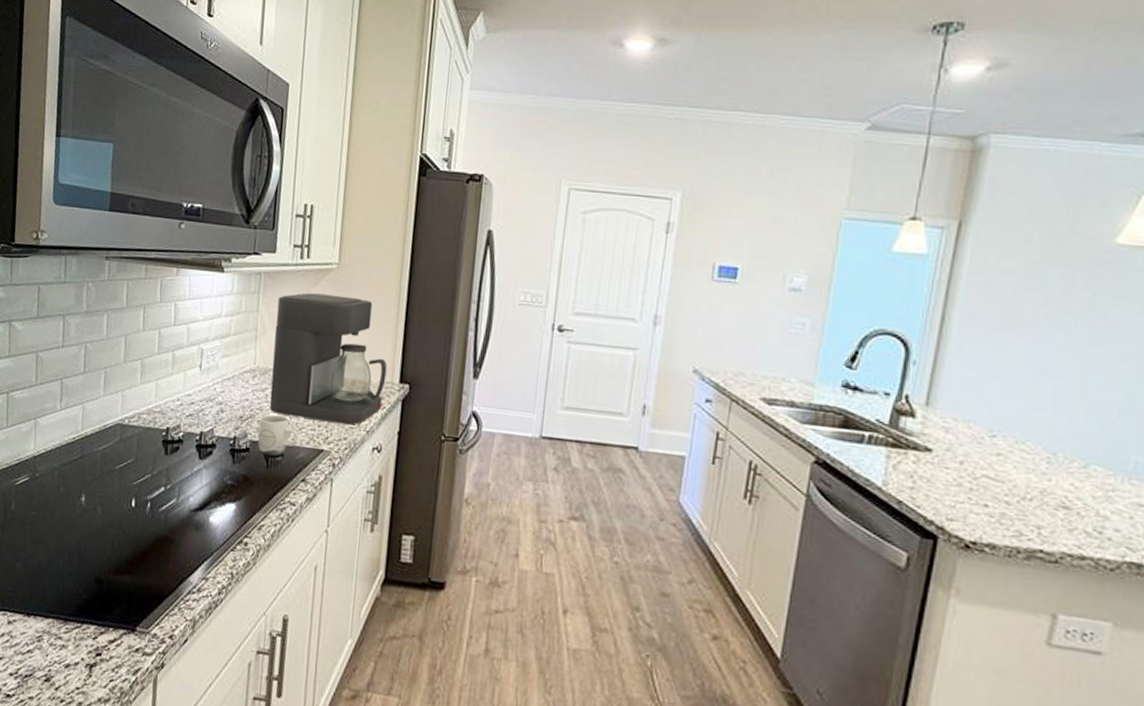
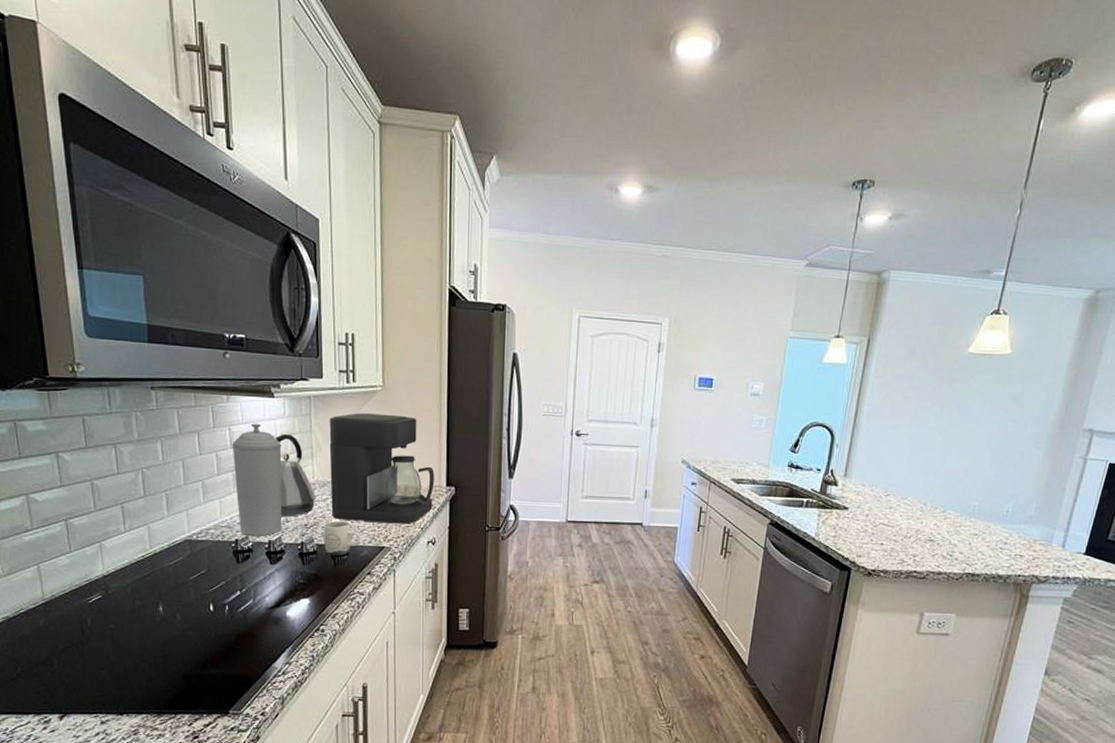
canister: none [172,299,226,427] -> present [232,423,282,537]
kettle: none [215,313,256,407] -> present [275,434,316,518]

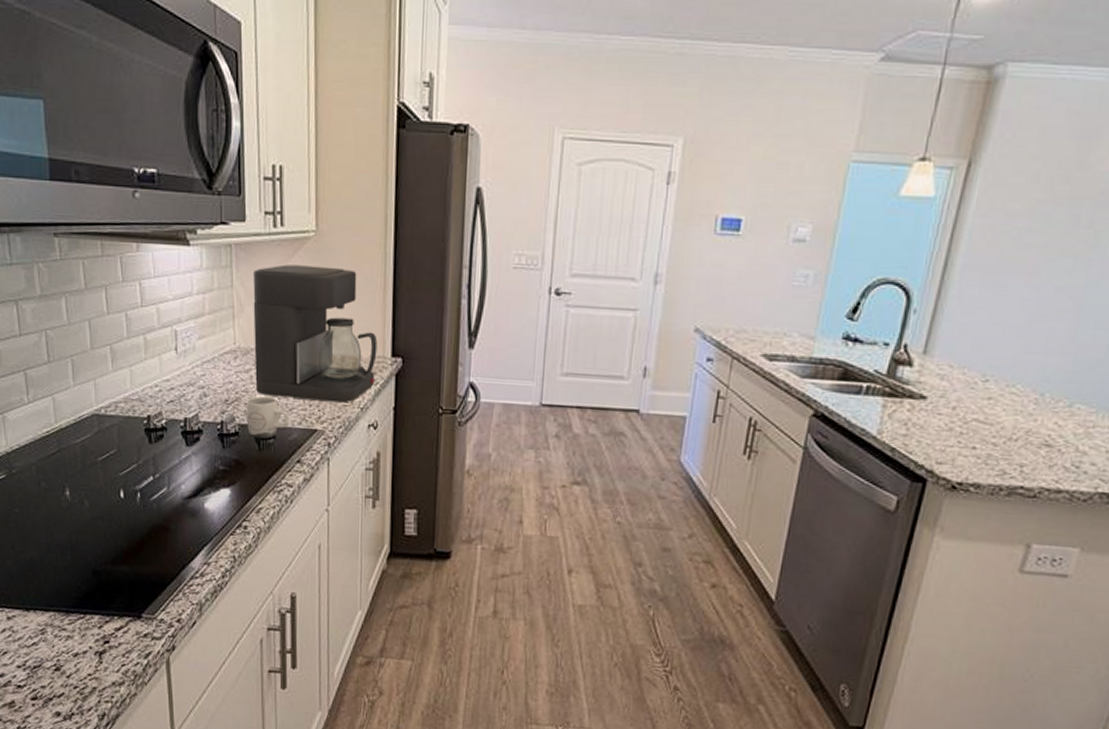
canister: present [232,423,282,537] -> none [142,276,200,414]
kettle: present [275,434,316,518] -> none [192,290,238,391]

